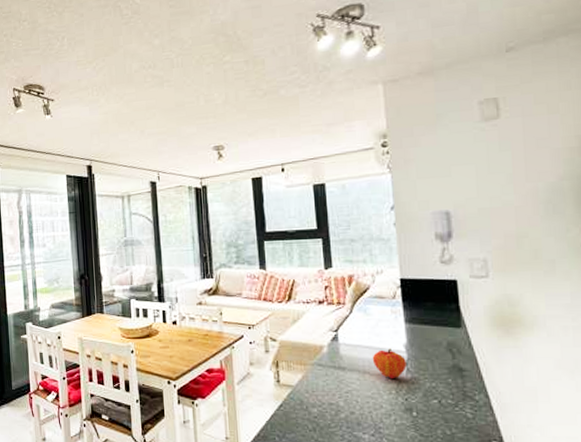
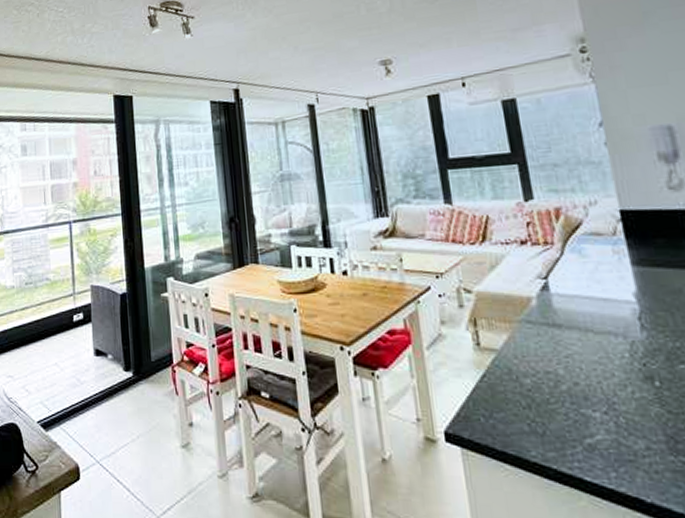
fruit: present [372,348,407,378] -> none [594,298,640,337]

